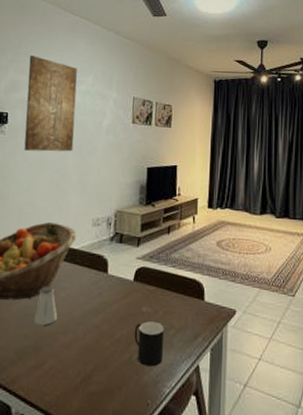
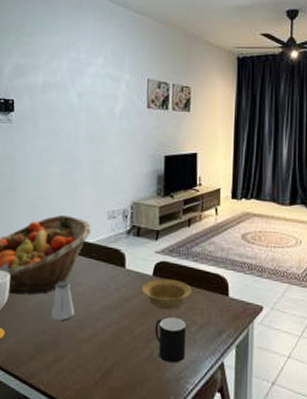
wall art: present [24,55,78,152] -> none [32,36,86,141]
bowl: none [122,283,170,314] -> present [141,278,191,310]

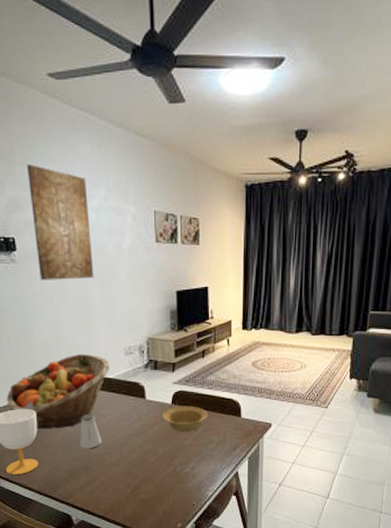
wall art: none [32,36,86,141] -> present [27,165,94,280]
cup: present [154,317,187,363] -> none [176,439,205,476]

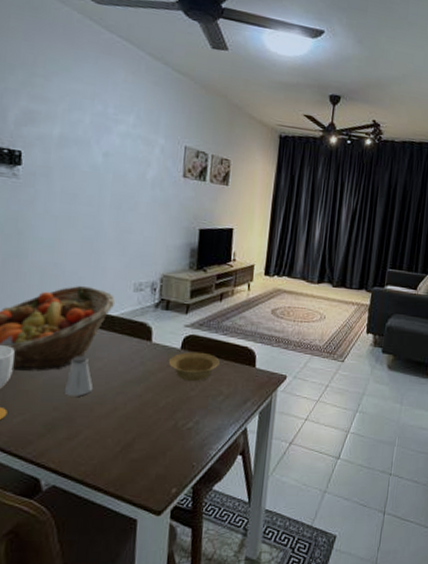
wall art: present [27,165,94,280] -> none [45,79,115,206]

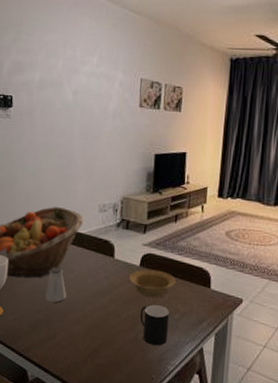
cup: none [180,389,212,432] -> present [140,305,169,346]

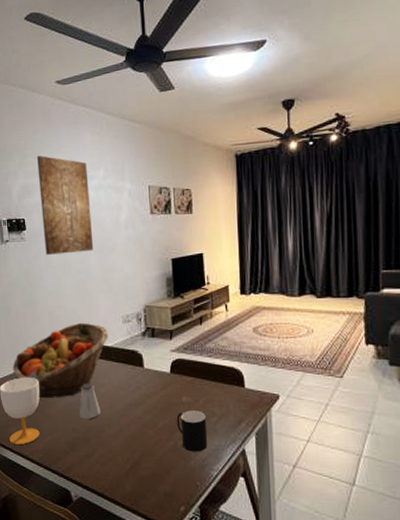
wall art: none [29,34,82,137] -> present [37,155,94,255]
bowl: present [128,269,176,298] -> none [160,375,208,404]

